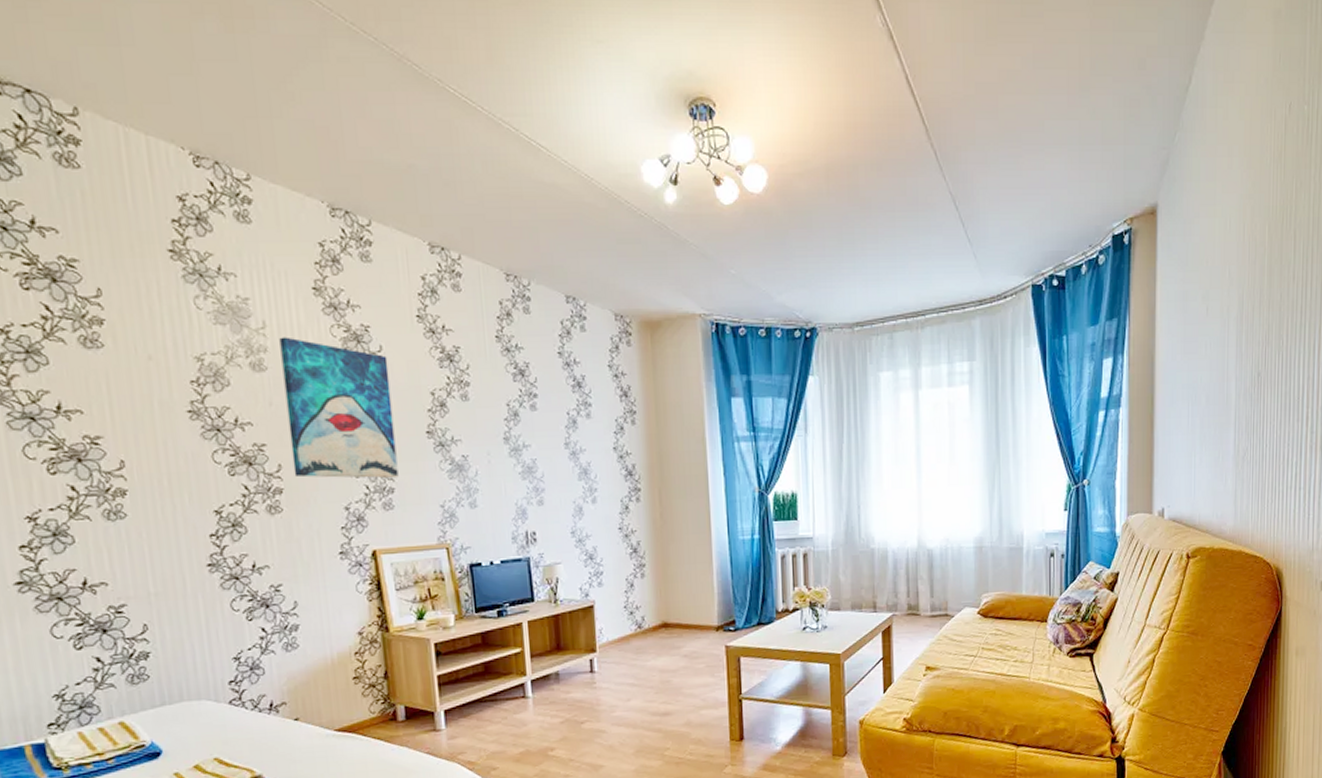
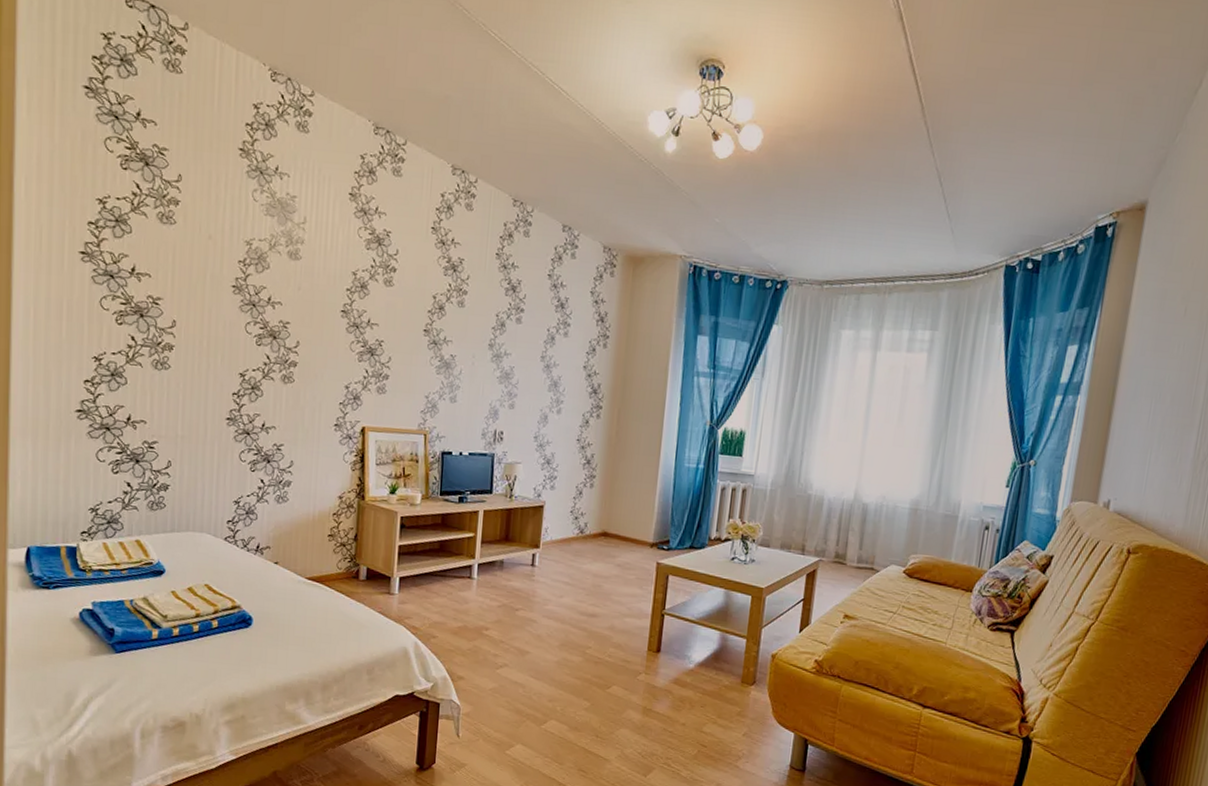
wall art: present [279,337,399,479] -> none [308,232,401,367]

